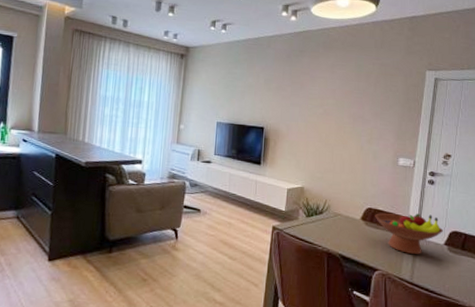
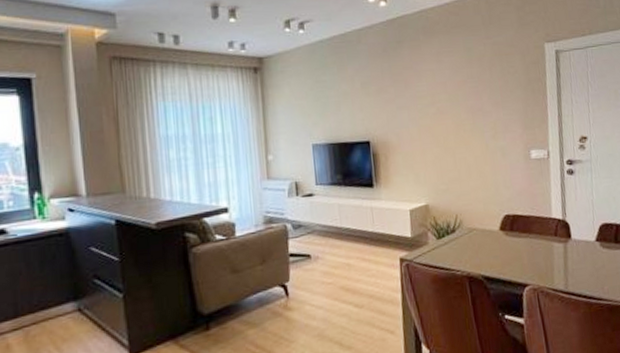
fruit bowl: present [375,213,443,255] -> none [514,209,592,260]

